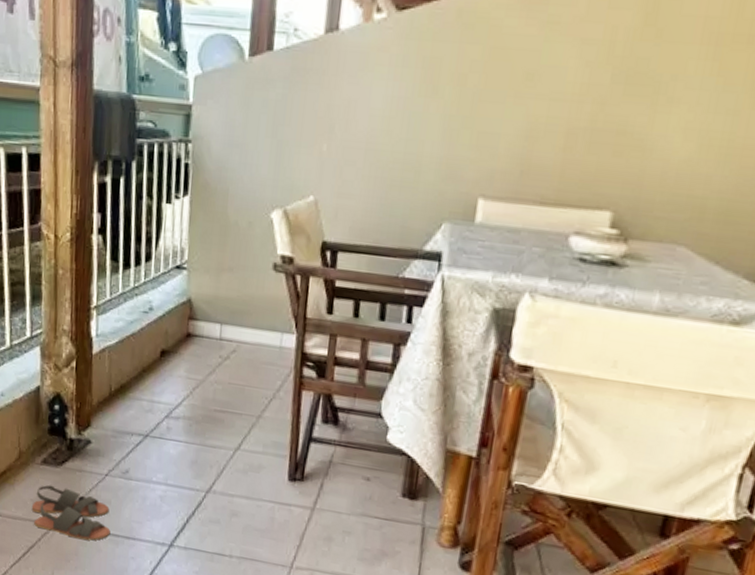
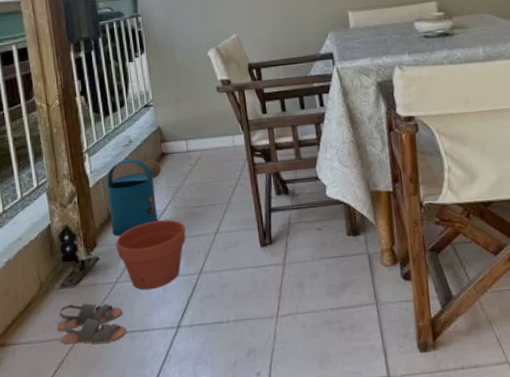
watering can: none [111,329,184,422] -> present [106,158,161,236]
flower pot: none [113,414,201,495] -> present [115,219,186,290]

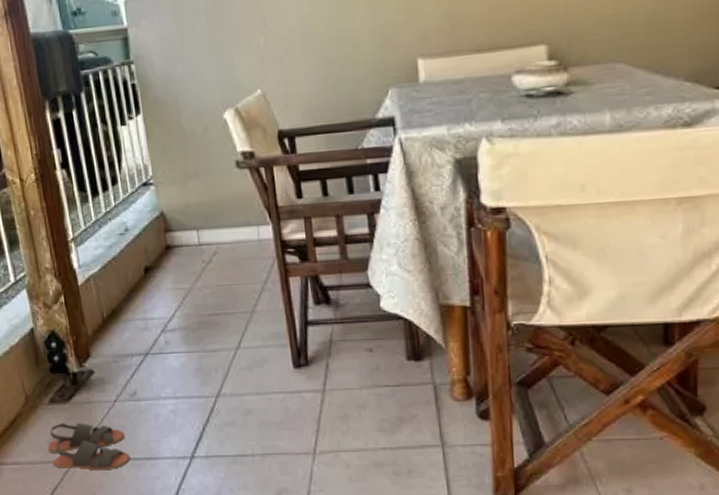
watering can: present [106,158,161,236] -> none [99,251,167,346]
flower pot: present [115,219,186,290] -> none [113,329,200,412]

